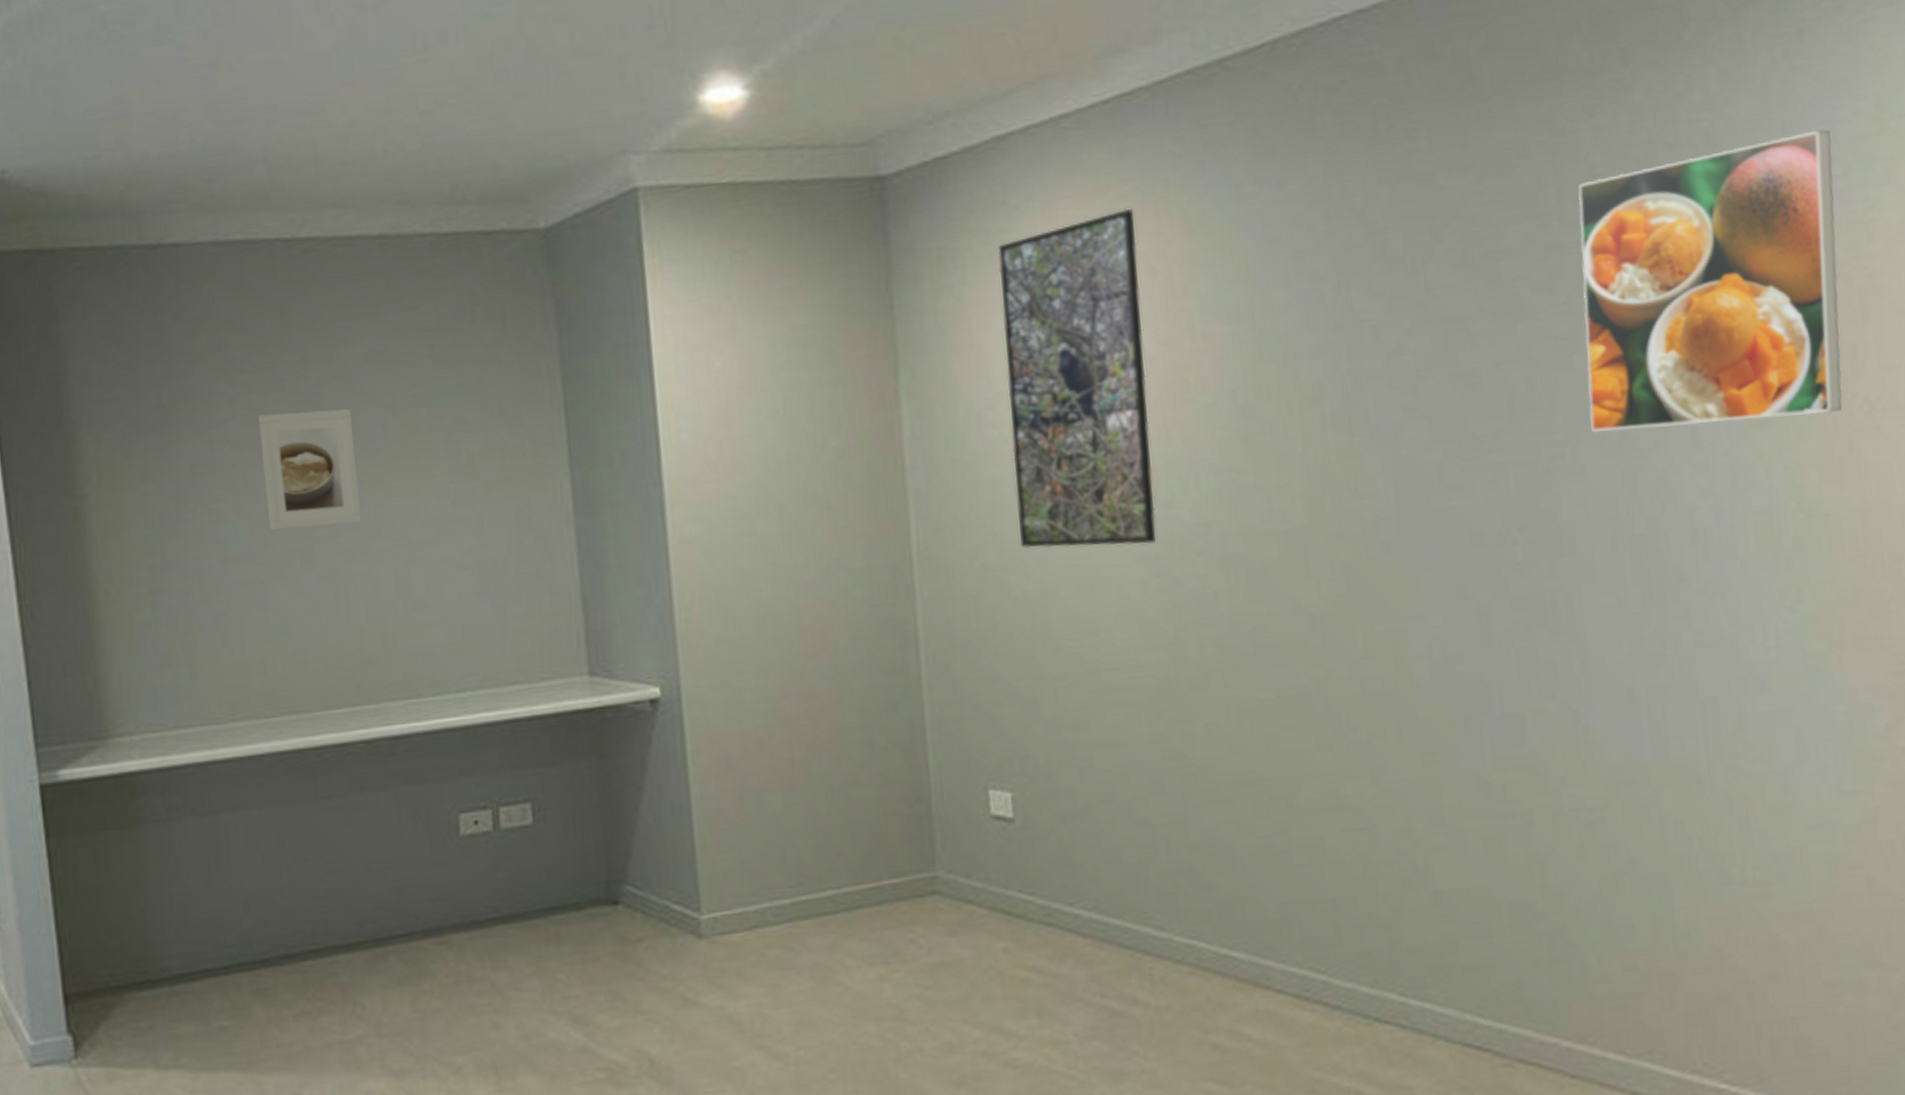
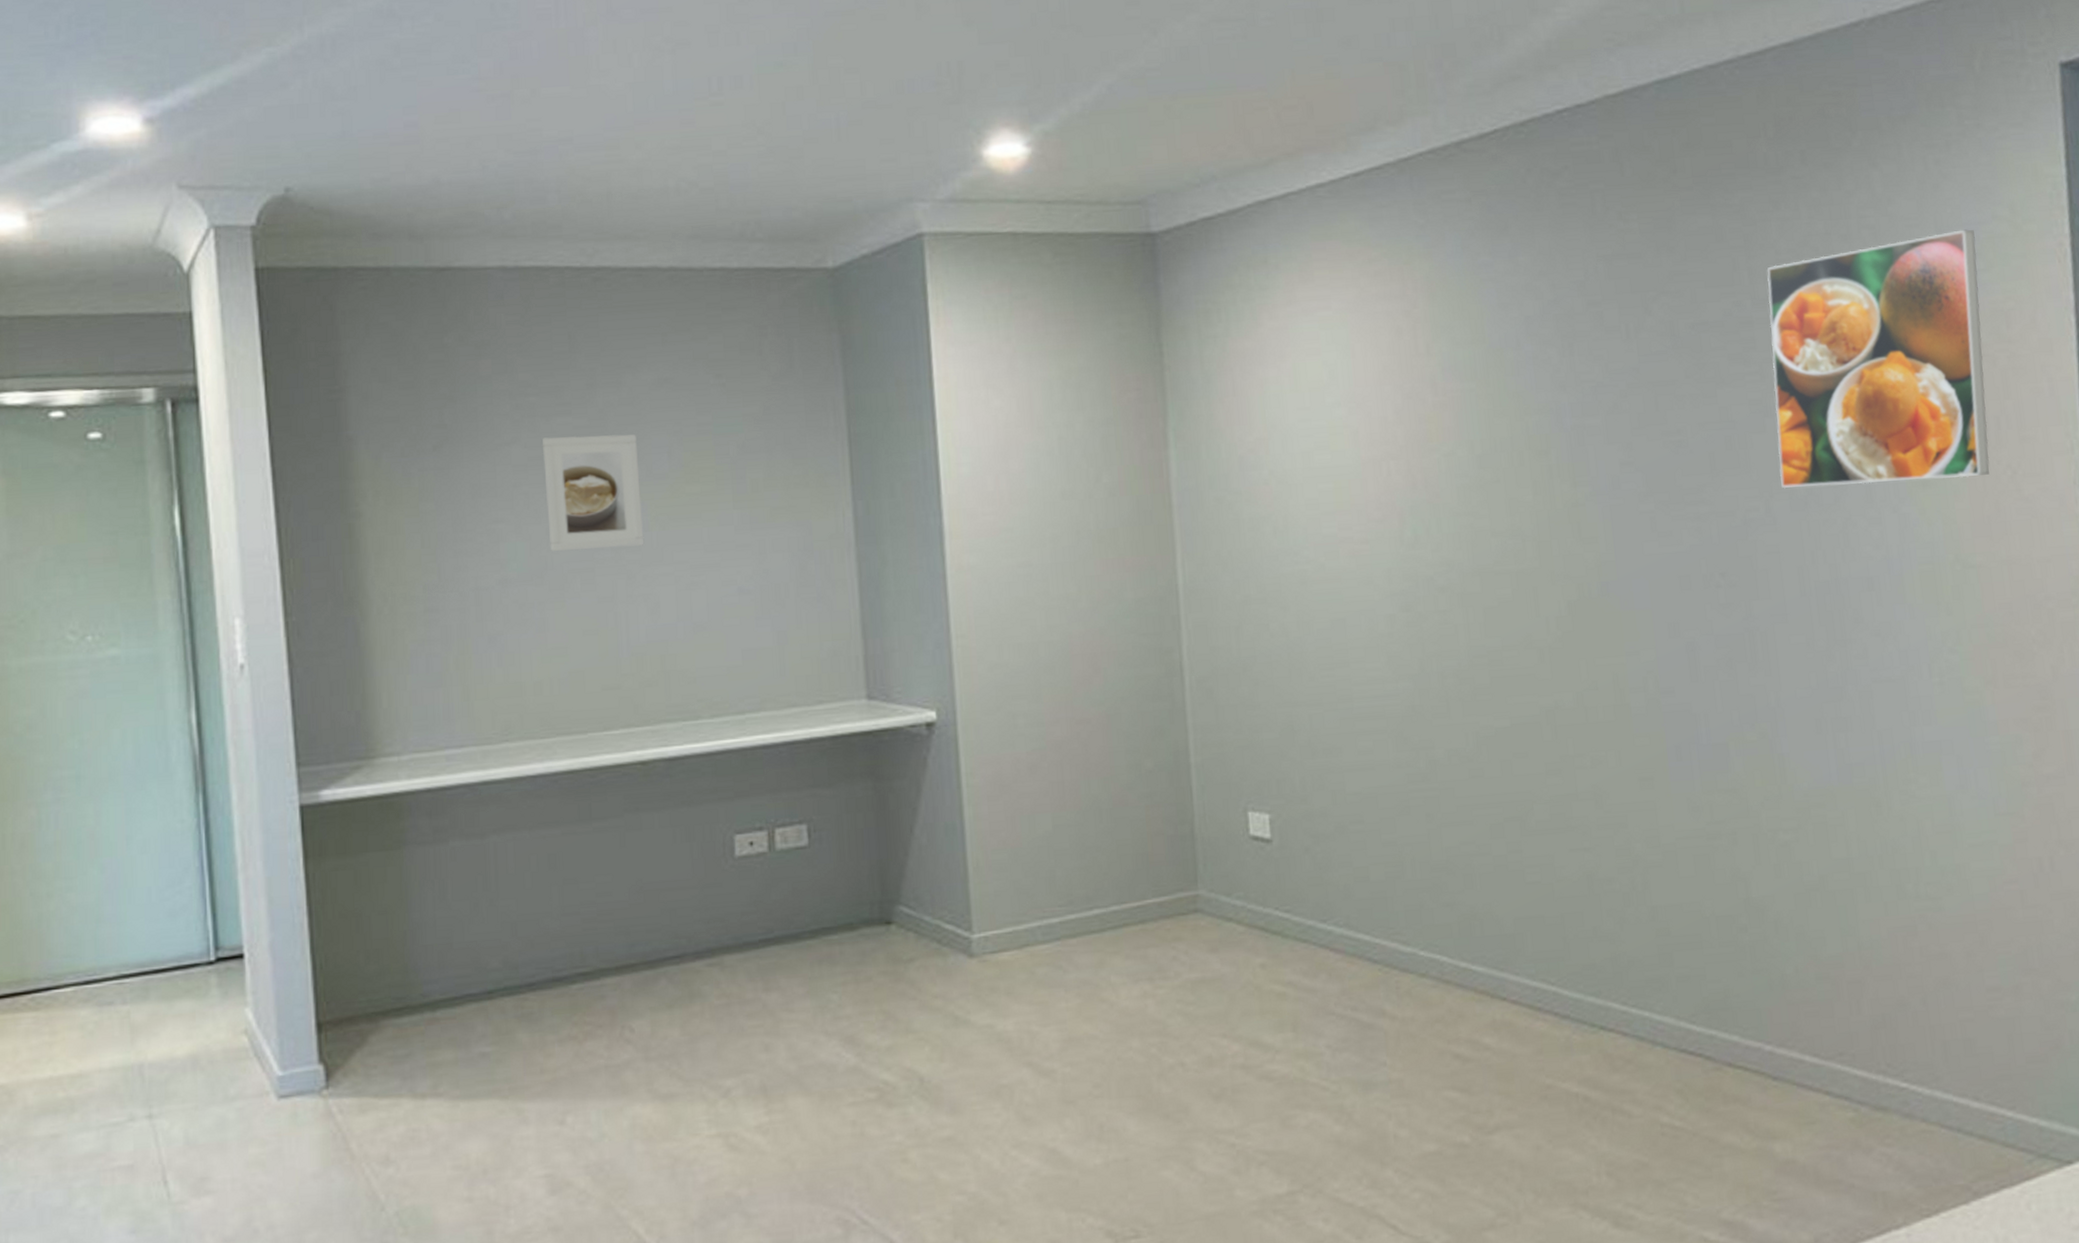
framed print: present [998,209,1156,548] -> none [1259,272,1402,583]

